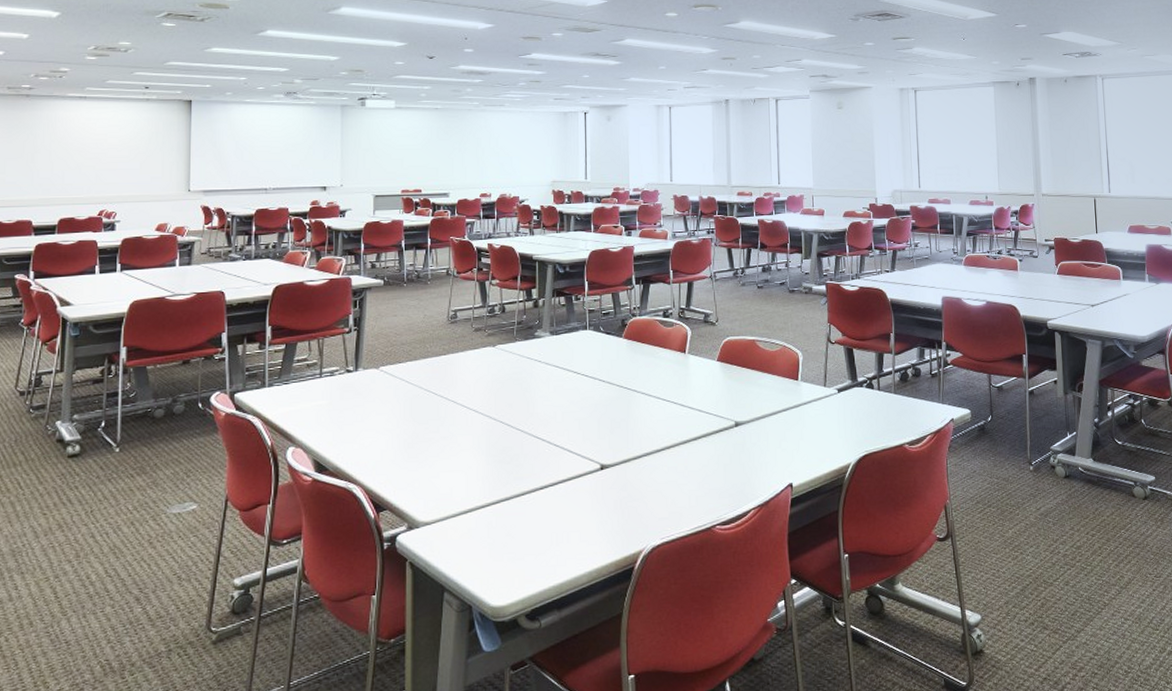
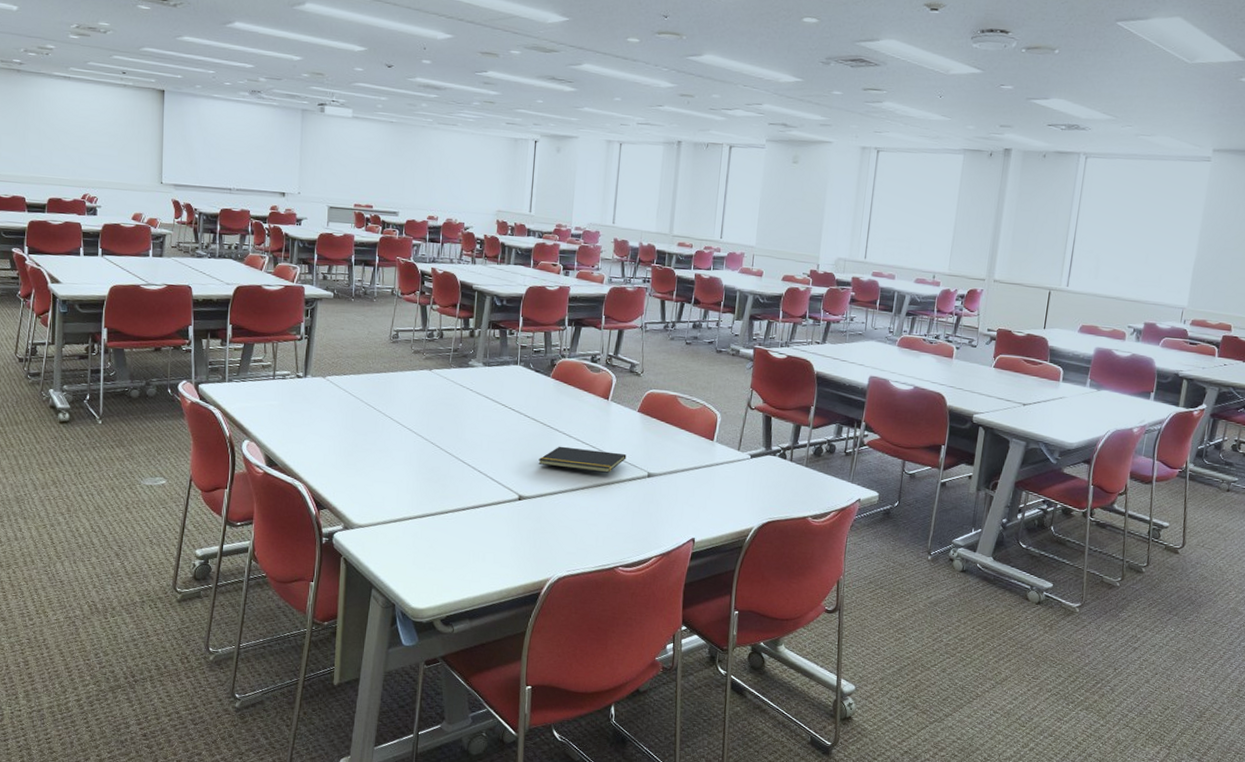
notepad: none [618,405,711,429] -> present [538,446,627,473]

